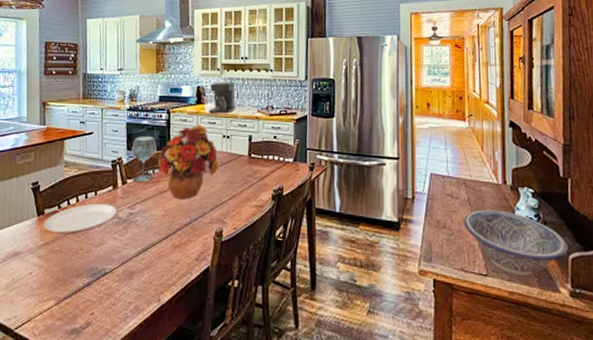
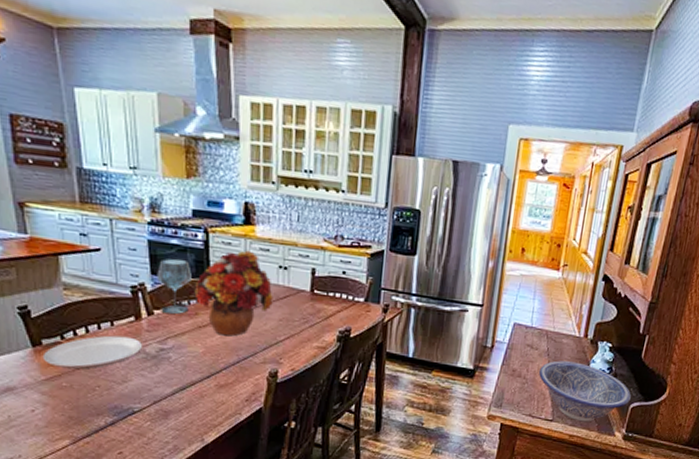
coffee maker: present [209,81,236,114] -> none [261,199,297,240]

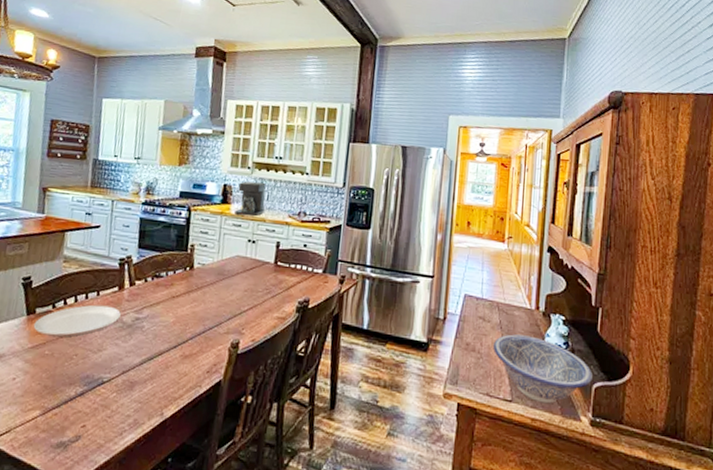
wine glass: present [156,258,192,314] -> none [142,234,173,285]
flower arrangement: present [194,250,273,337] -> none [173,226,241,307]
coffee maker: none [261,199,297,240] -> present [235,181,266,217]

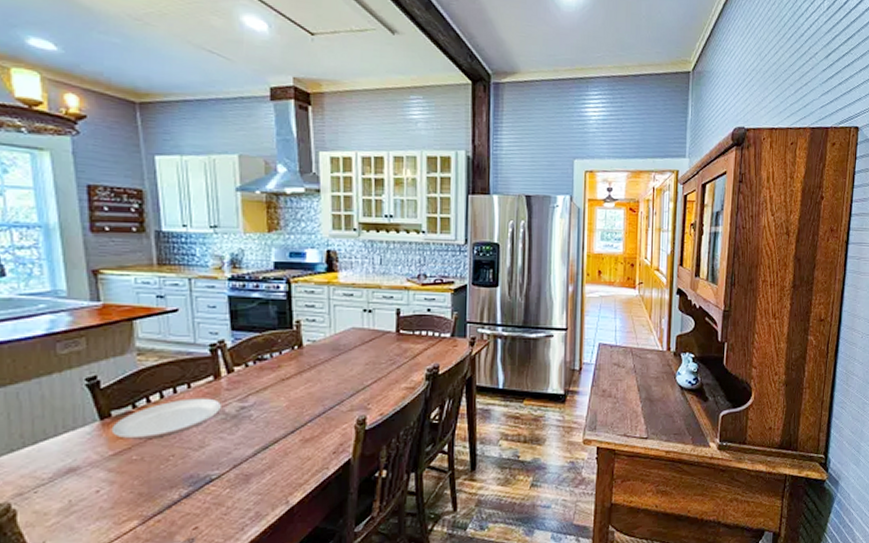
coffee maker: present [235,181,266,217] -> none [344,244,380,284]
decorative bowl: present [492,334,592,404] -> none [628,376,719,436]

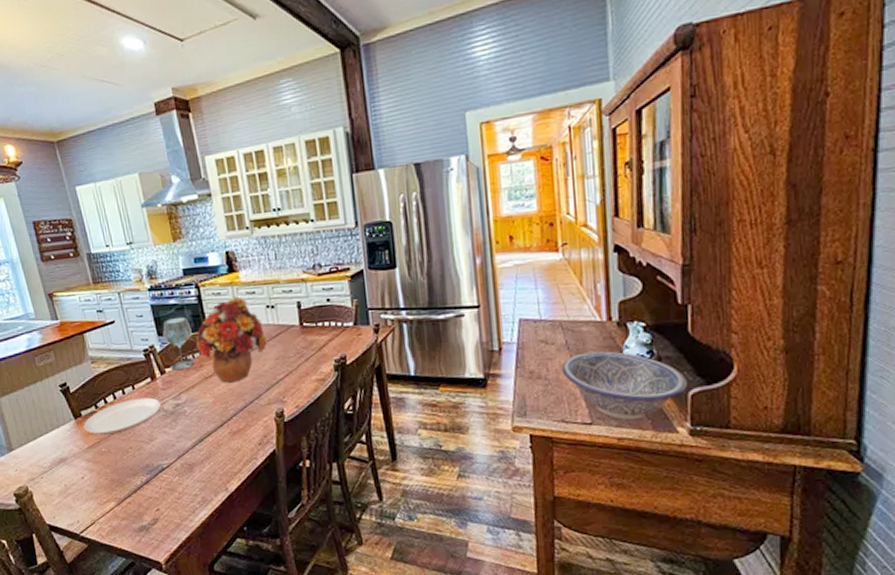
wine glass: none [237,312,274,369] -> present [162,316,194,370]
flower arrangement: none [277,297,359,386] -> present [195,296,267,383]
decorative bowl: none [628,376,719,436] -> present [561,351,687,421]

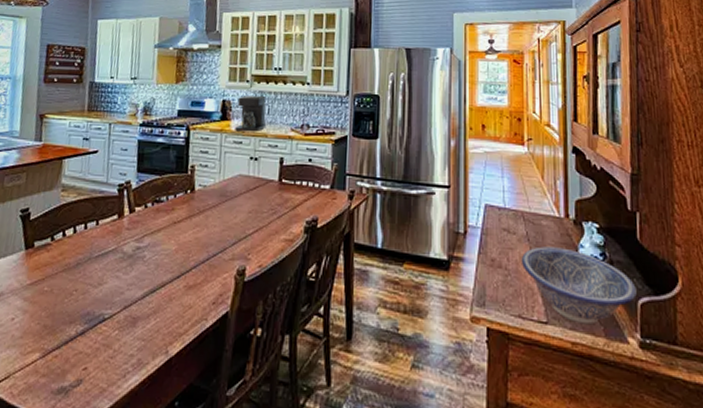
plate: present [83,397,161,435] -> none [32,235,121,272]
wine glass: present [162,316,194,370] -> none [141,156,173,210]
flower arrangement: present [195,296,267,383] -> none [173,144,244,232]
coffee maker: none [241,240,277,282] -> present [235,95,267,132]

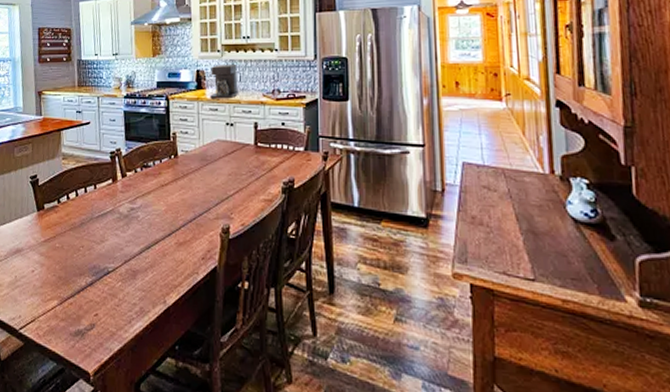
decorative bowl: present [521,246,637,325] -> none [503,203,634,282]

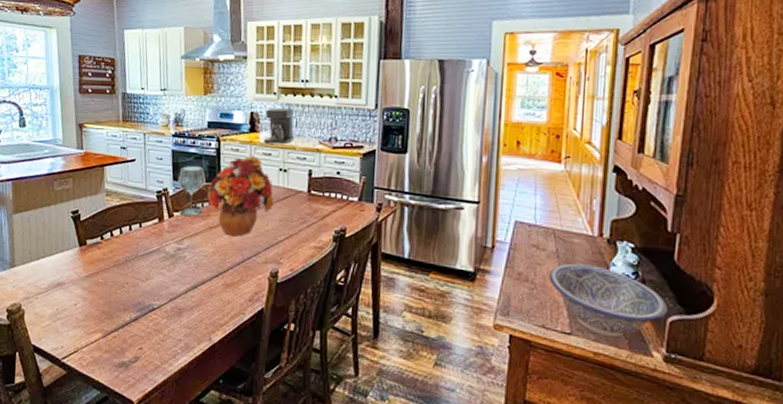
wine glass: none [129,124,156,174] -> present [177,165,206,216]
flower arrangement: none [158,111,222,193] -> present [207,155,274,237]
decorative bowl: none [503,203,634,282] -> present [548,263,667,338]

